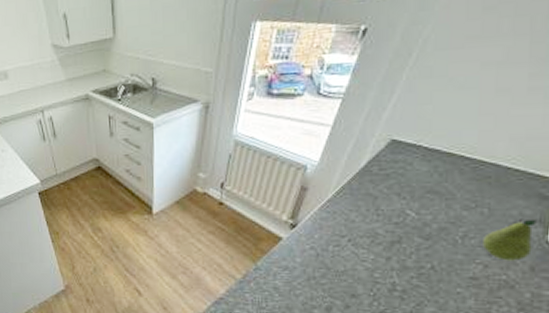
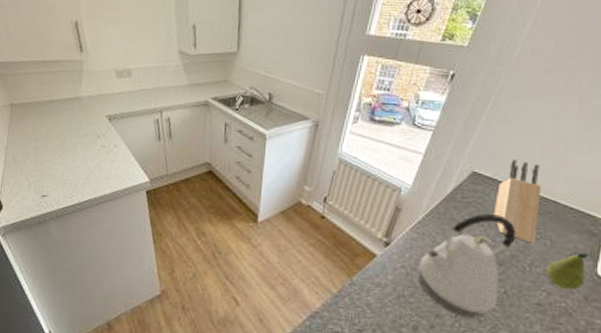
kettle: none [330,184,447,297] -> present [418,213,517,319]
knife block: none [417,121,479,214] -> present [493,160,542,244]

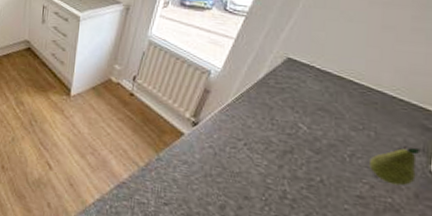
kettle: present [418,213,517,319] -> none [227,100,336,204]
knife block: present [493,160,542,244] -> none [310,47,367,134]

